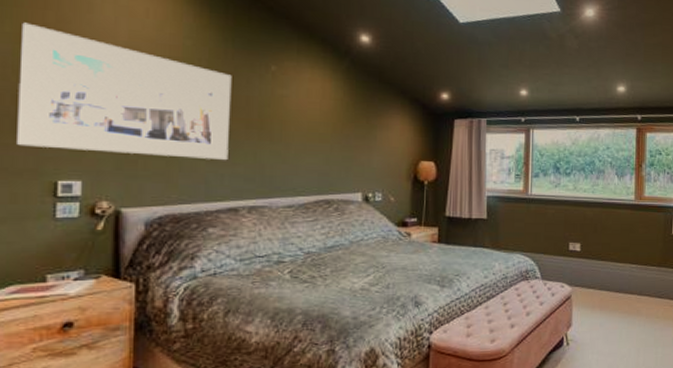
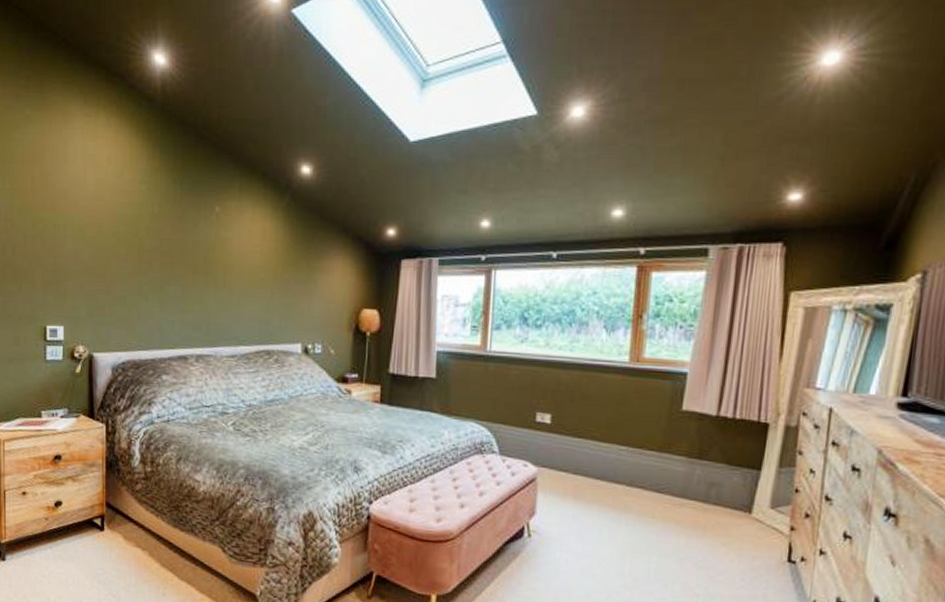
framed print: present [15,22,232,160] -> none [16,178,181,307]

